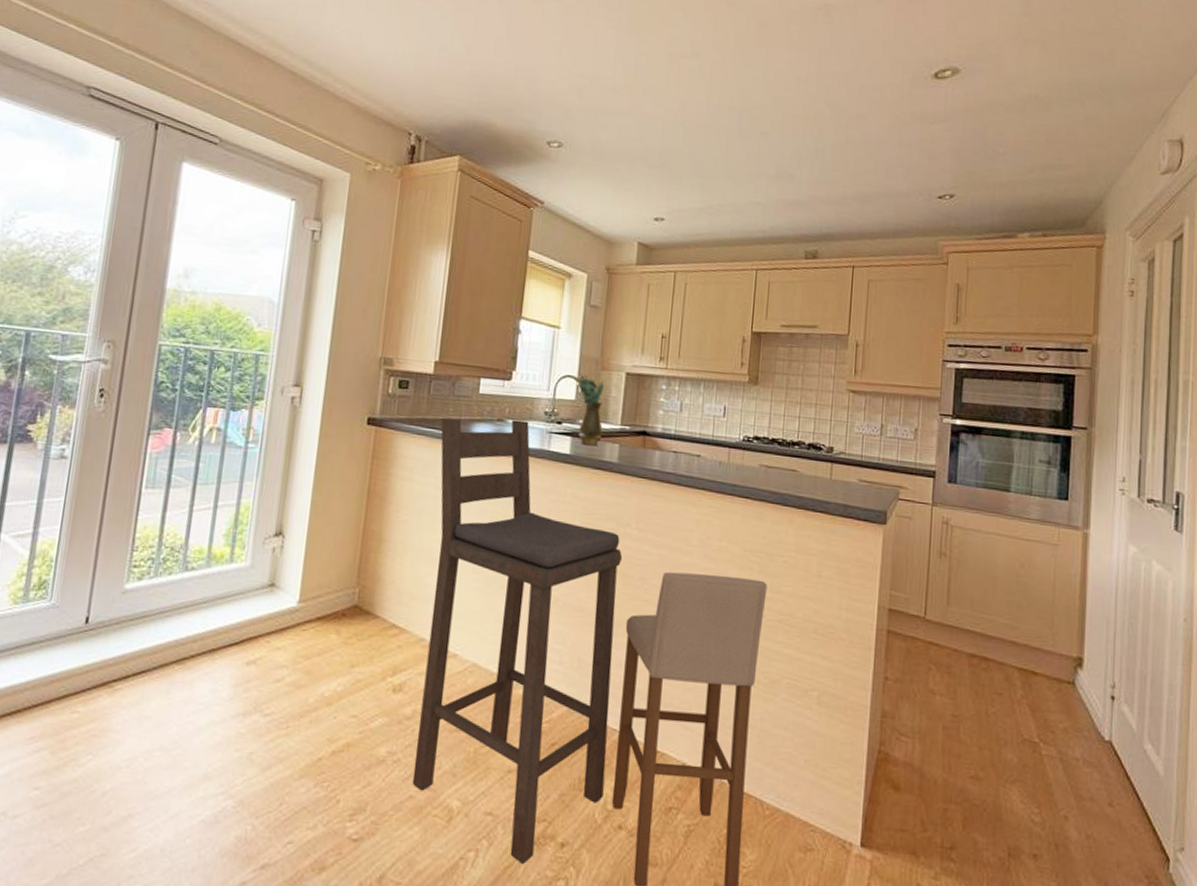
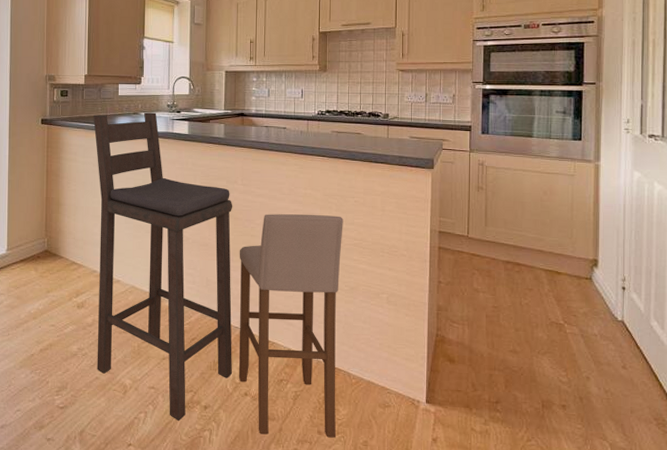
vase: present [577,373,604,445] -> none [190,75,211,126]

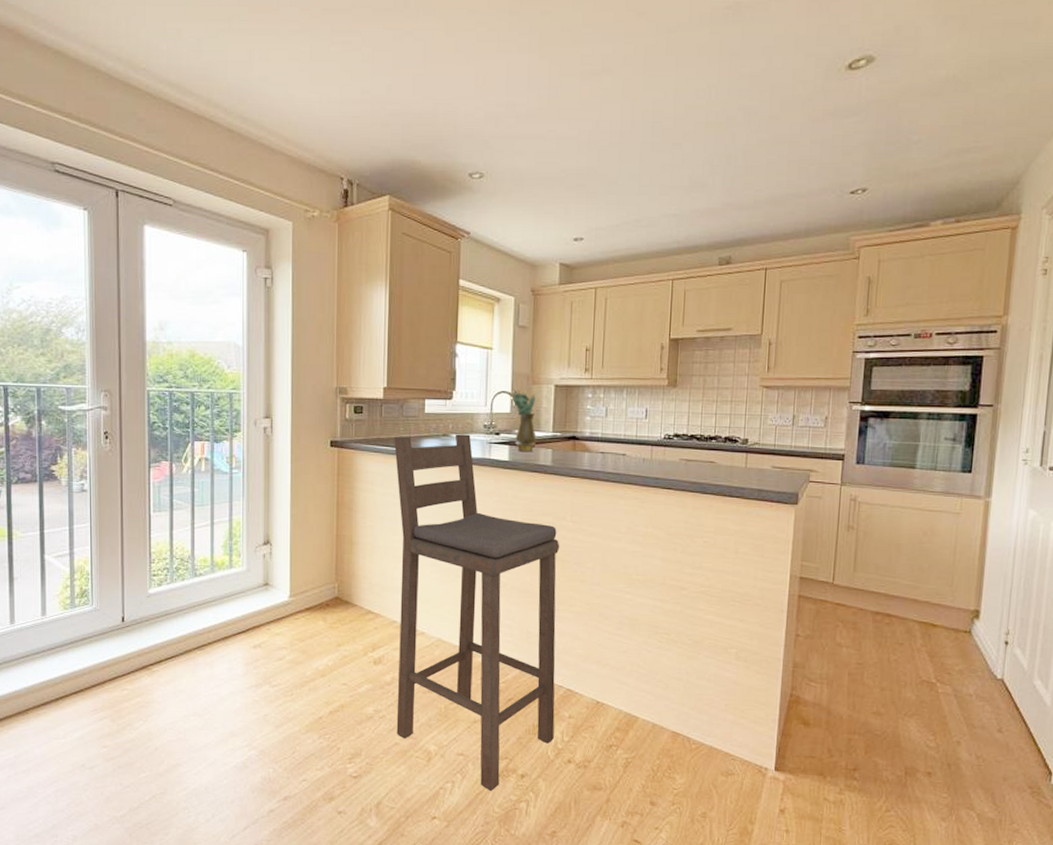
vase: none [190,75,211,126] -> present [511,389,537,451]
bar stool: present [239,214,343,438] -> none [562,556,690,809]

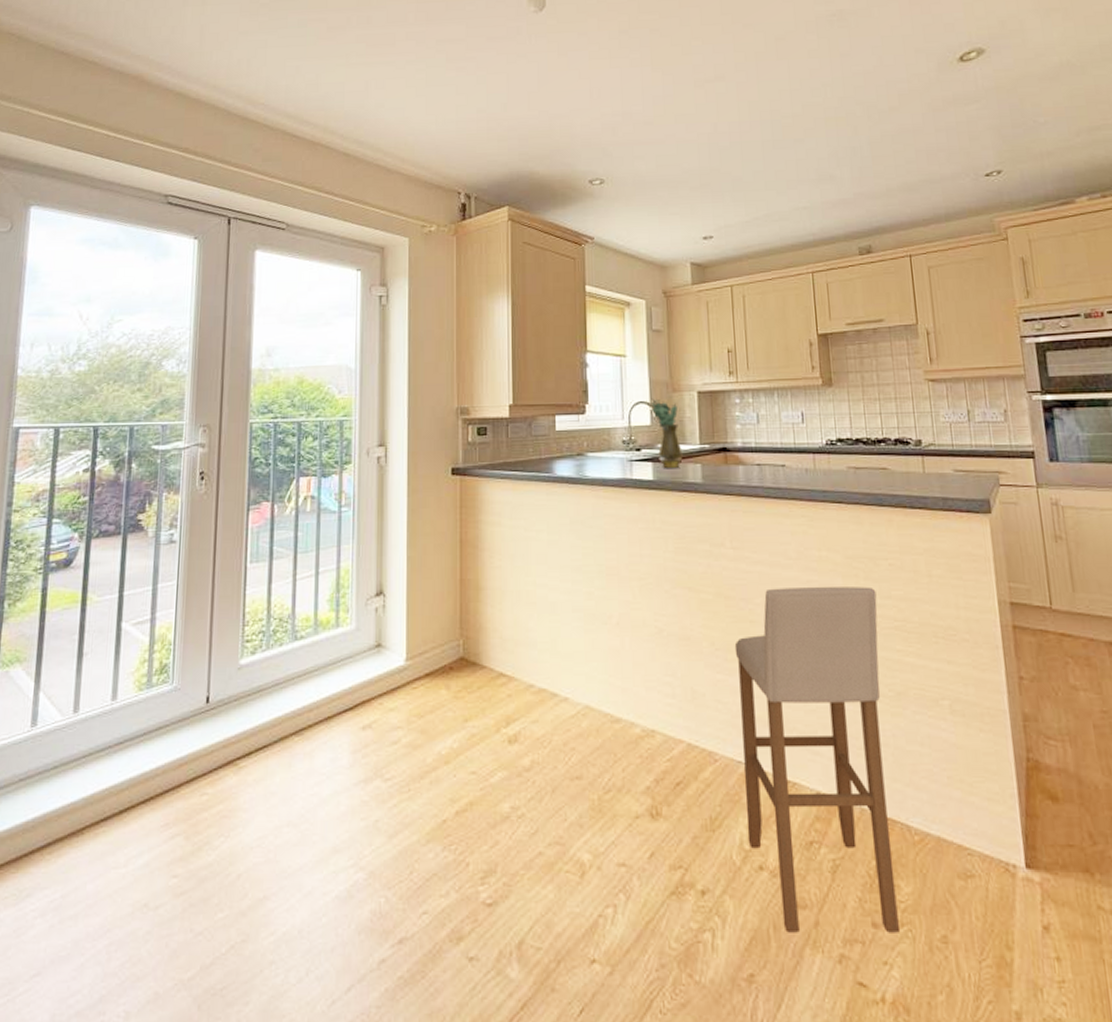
bar stool: present [394,434,560,791] -> none [523,452,738,917]
bar stool: none [562,556,690,809] -> present [734,586,899,933]

